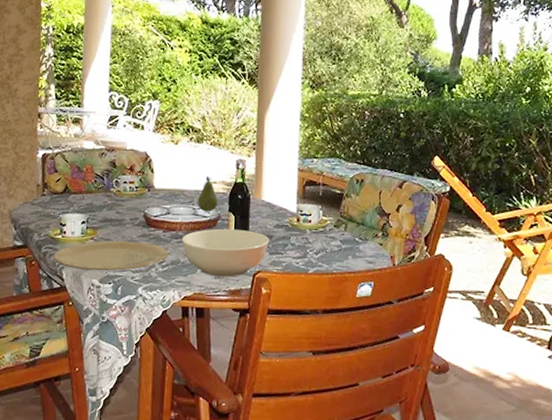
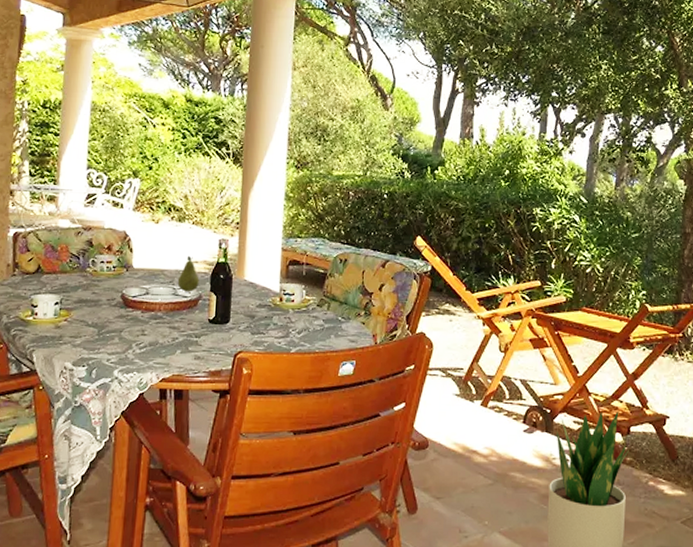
plate: present [54,240,168,271] -> none [24,321,147,353]
bowl: present [181,228,270,277] -> none [160,308,252,358]

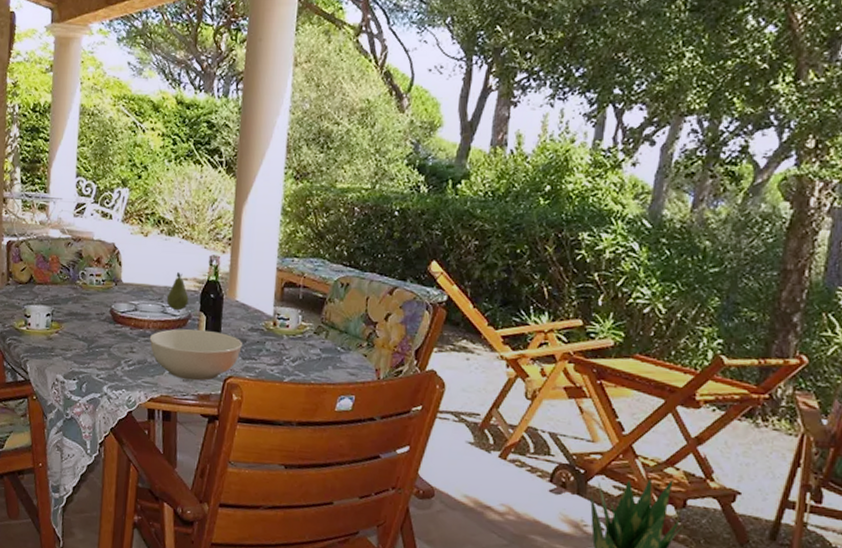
bowl: none [160,308,252,358] -> present [149,329,243,381]

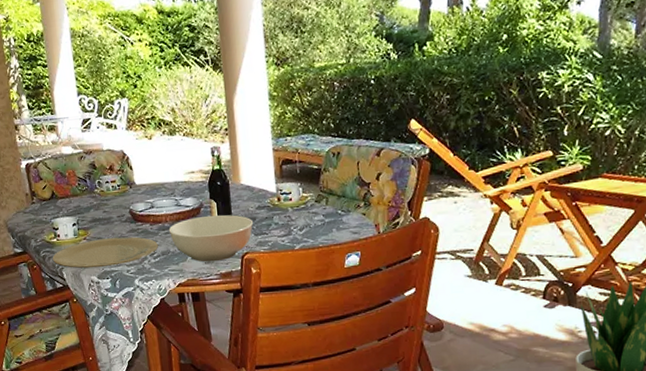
plate: none [18,335,135,367] -> present [53,236,158,269]
fruit: present [166,271,189,311] -> none [178,166,199,202]

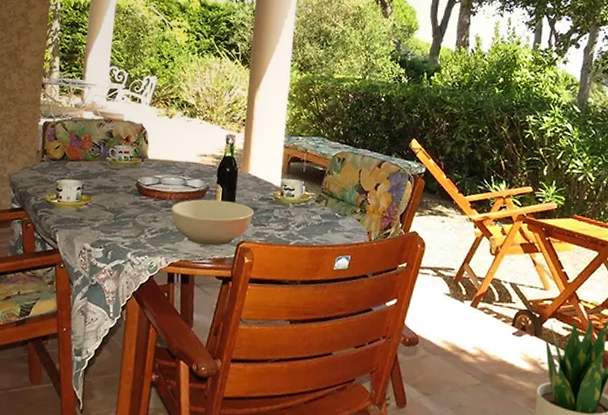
plate: present [53,236,158,269] -> none [49,206,158,236]

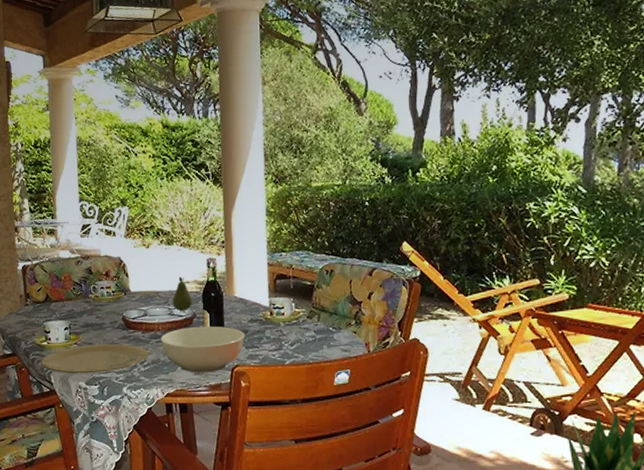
plate: none [49,206,158,236] -> present [42,343,149,374]
fruit: none [187,149,208,184] -> present [172,276,192,312]

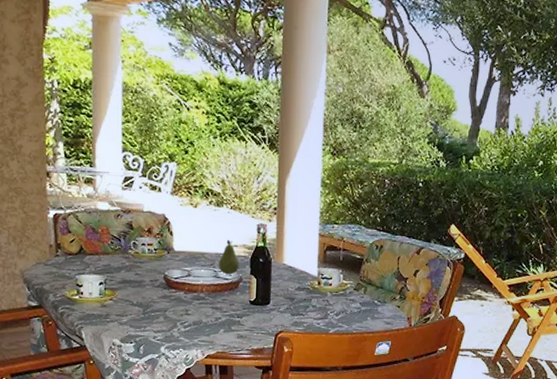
plate: present [42,343,149,374] -> none [72,301,190,331]
bowl: present [160,326,246,373] -> none [203,290,292,337]

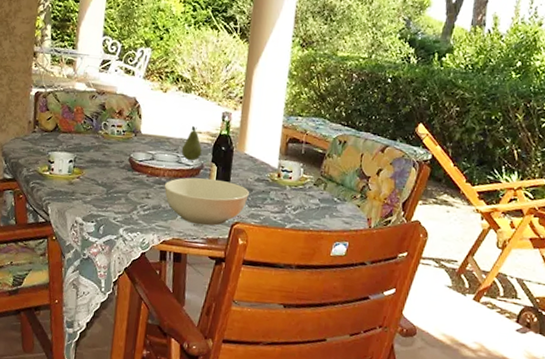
bowl: none [203,290,292,337] -> present [164,177,250,226]

